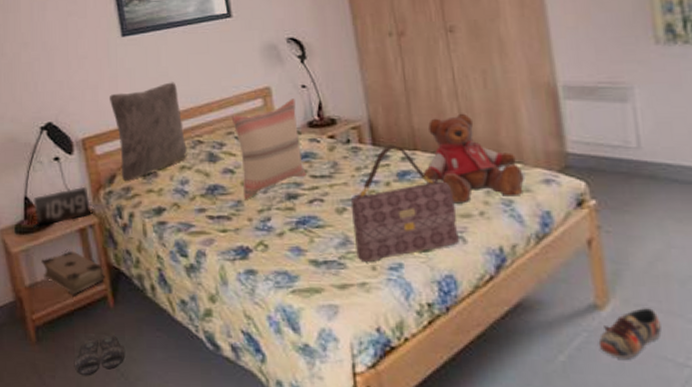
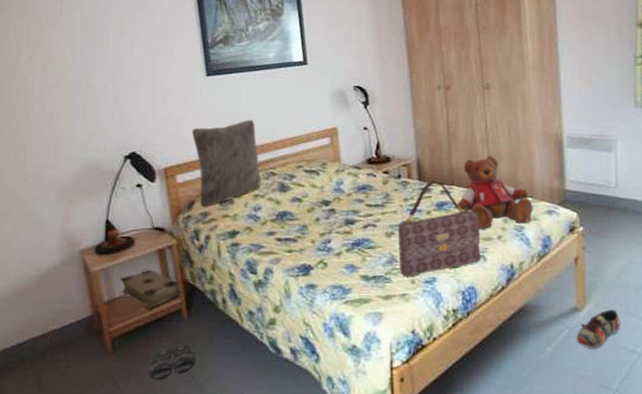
alarm clock: present [33,186,92,228] -> none [114,211,171,248]
pillow: present [231,98,306,199] -> none [302,138,363,224]

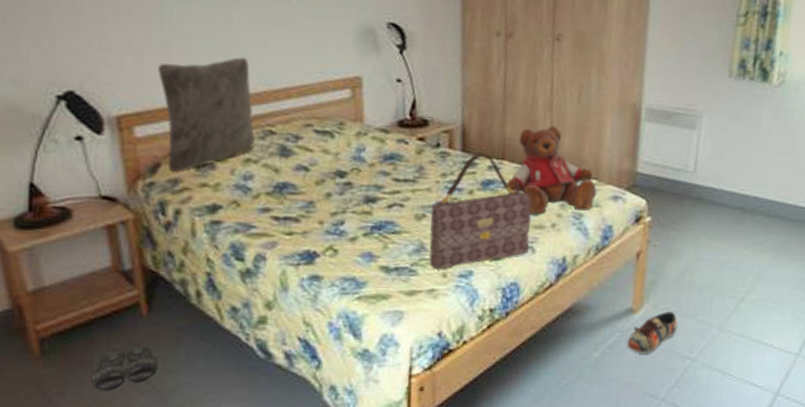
bible: present [120,268,181,310] -> none [51,249,139,304]

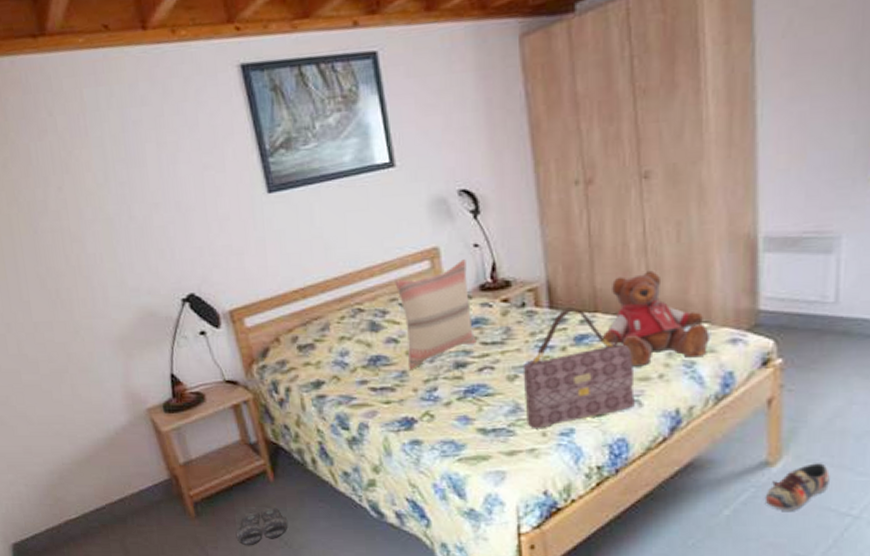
pillow: present [157,57,256,172] -> none [256,244,348,354]
pillow: none [312,93,389,200] -> present [394,259,477,369]

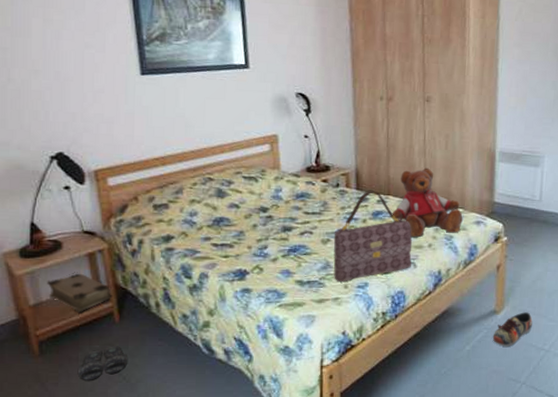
bible: none [194,426,264,472] -> present [47,272,113,314]
pillow: present [394,259,477,369] -> none [240,146,301,230]

